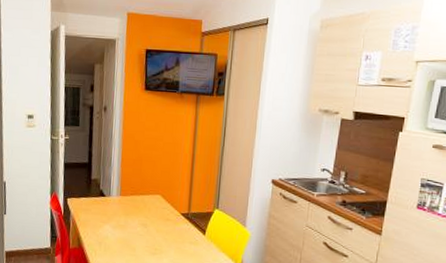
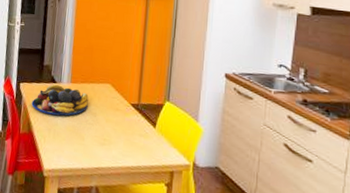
fruit bowl: none [80,198,140,229] -> present [31,84,89,116]

